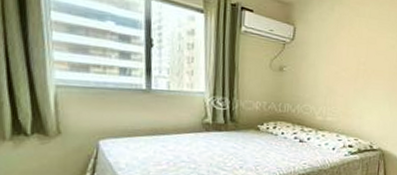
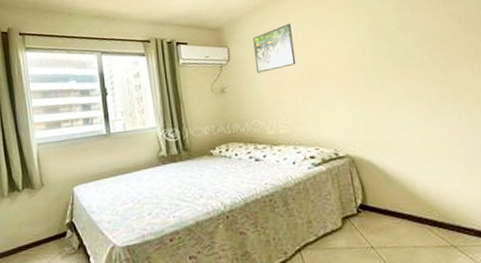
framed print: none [318,16,359,60] -> present [253,23,296,73]

